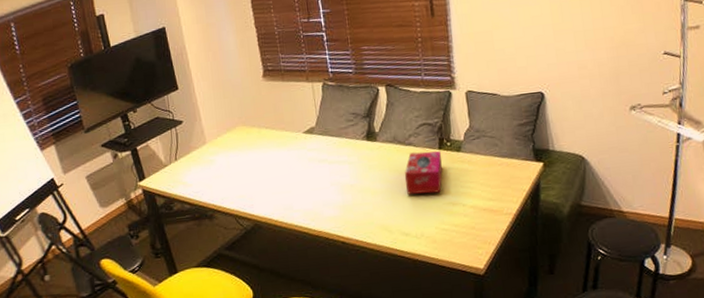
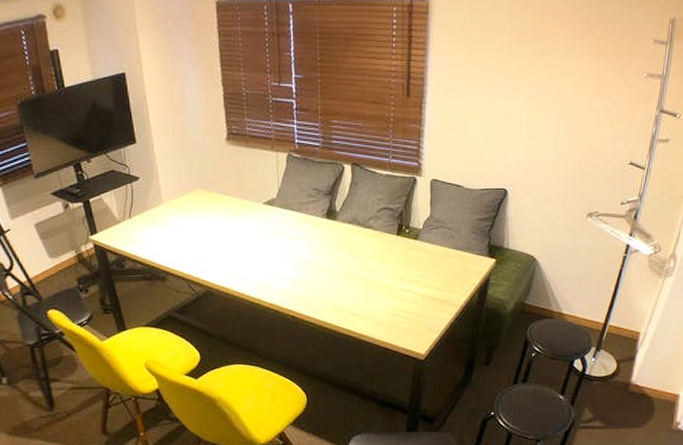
tissue box: present [405,151,443,195] -> none [361,236,399,278]

